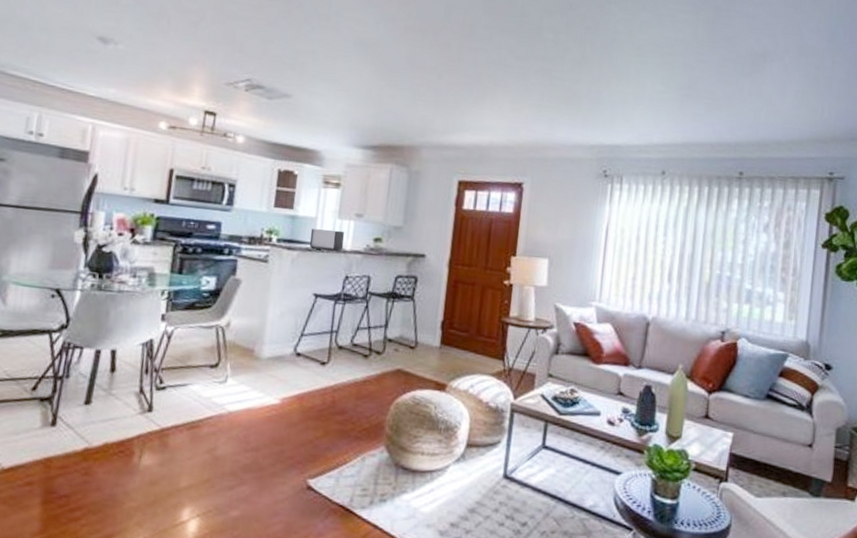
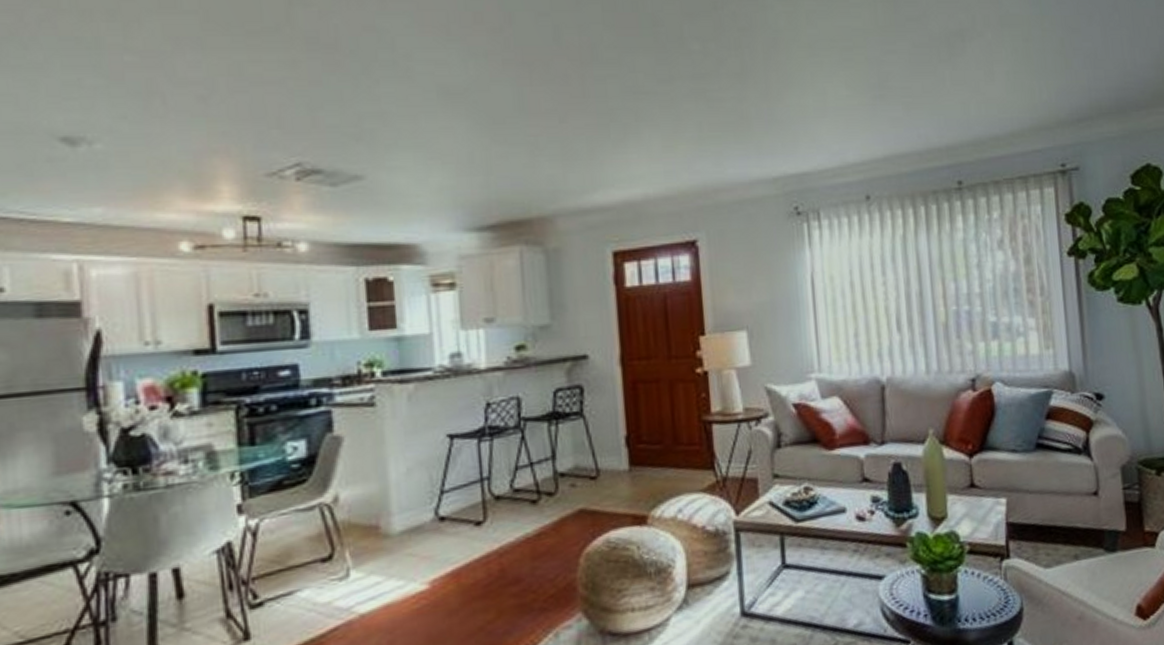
toaster: present [309,228,345,252] -> none [426,344,476,377]

